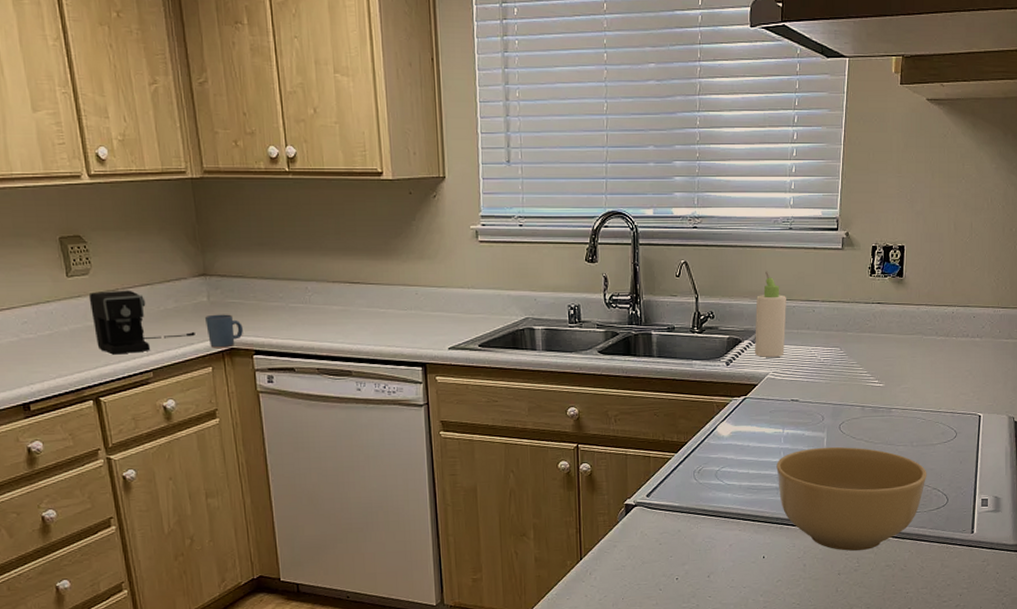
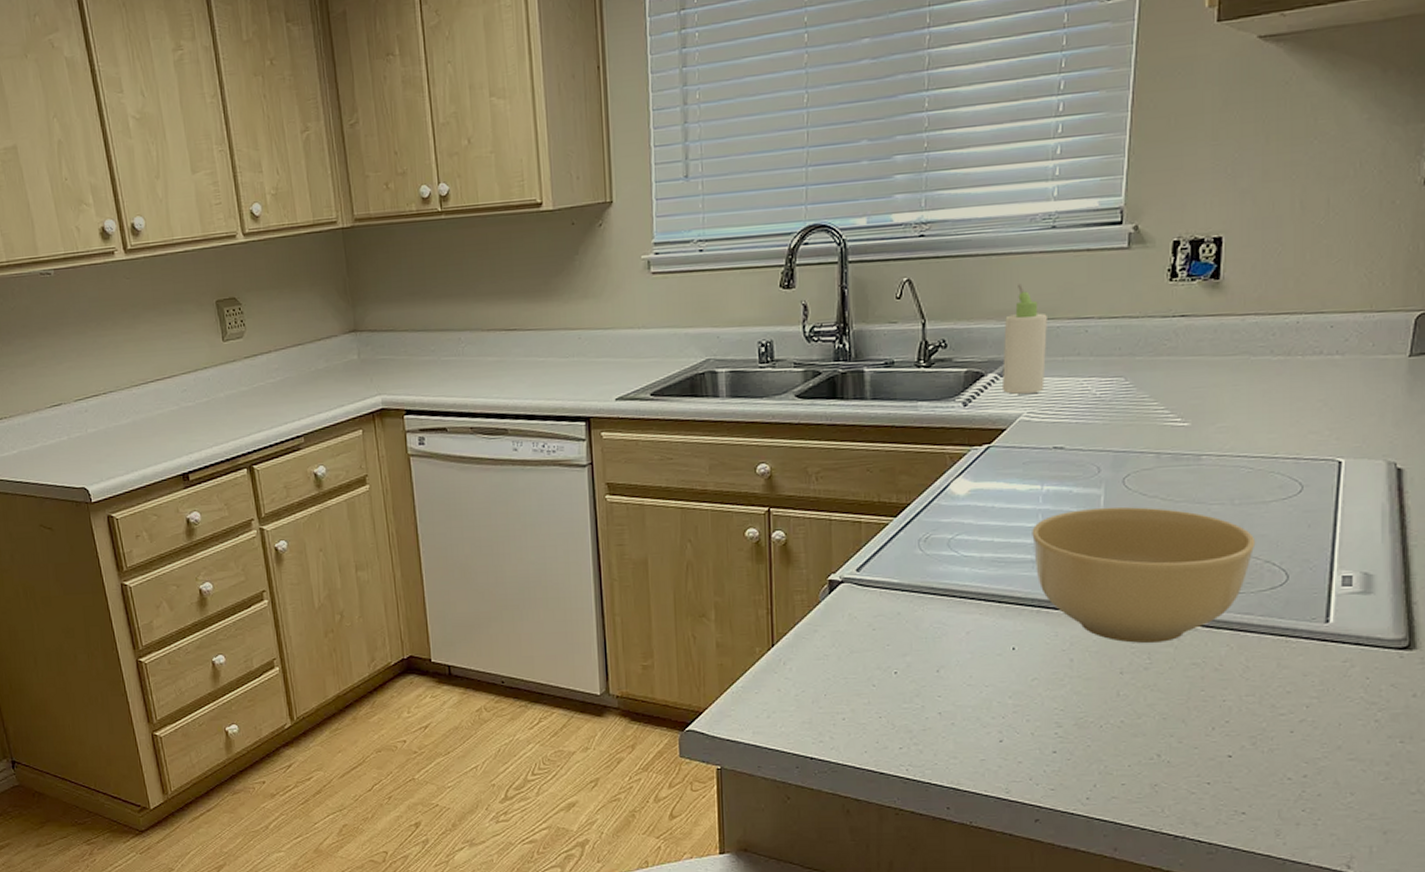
coffee maker: present [88,290,195,355] -> none [243,351,346,420]
mug: present [205,314,243,350] -> none [356,372,394,411]

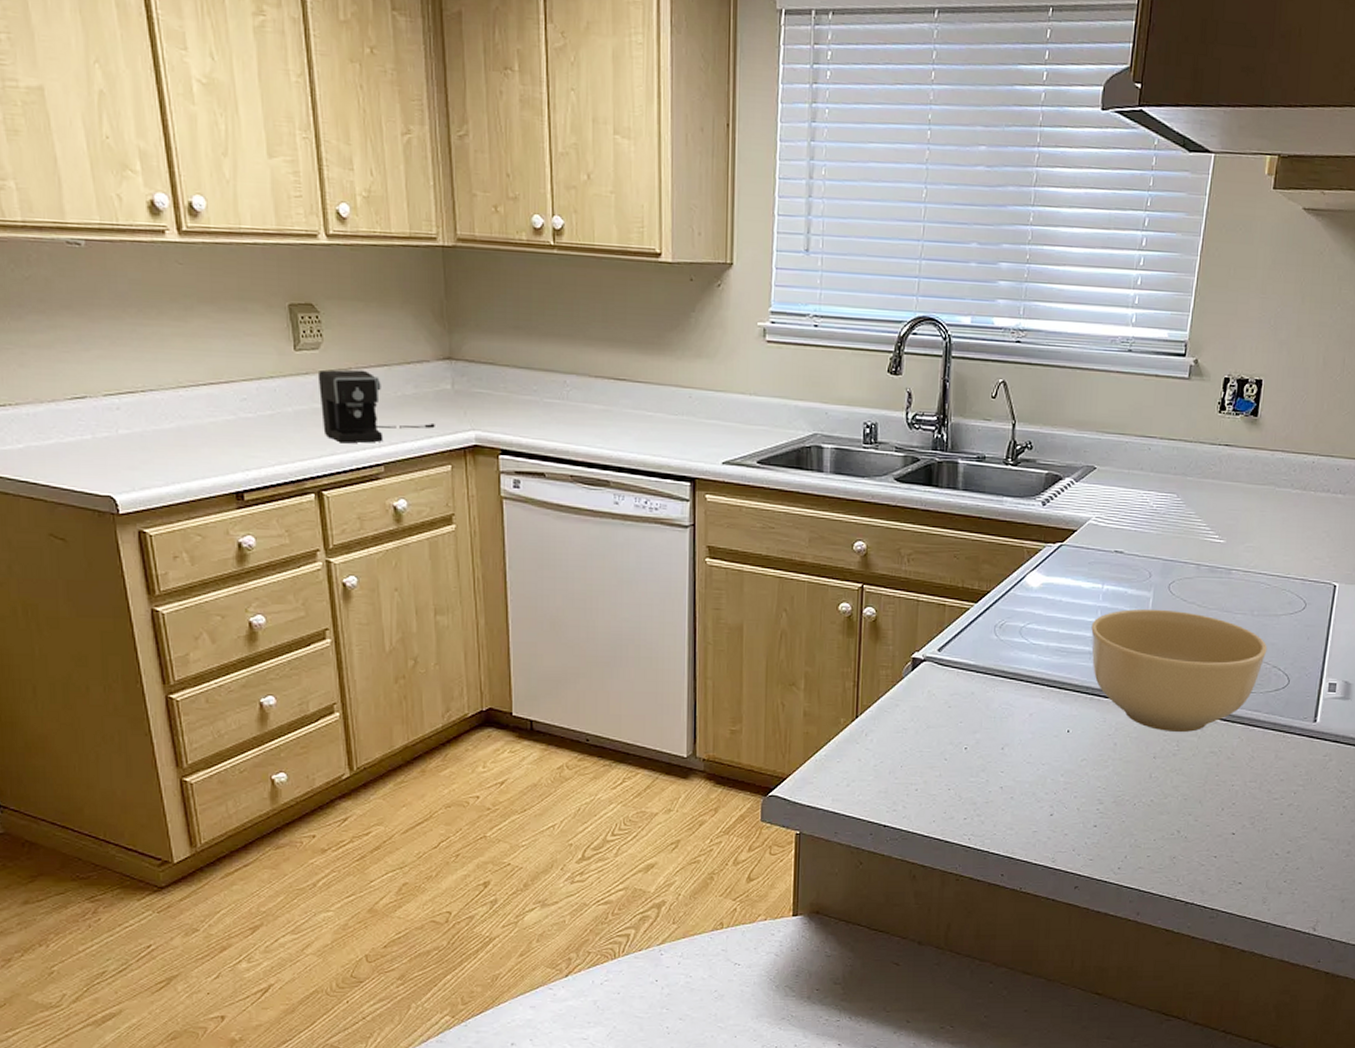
coffee maker: none [243,351,346,420] -> present [317,369,435,444]
bottle: present [1002,284,1047,394] -> none [1077,398,1118,500]

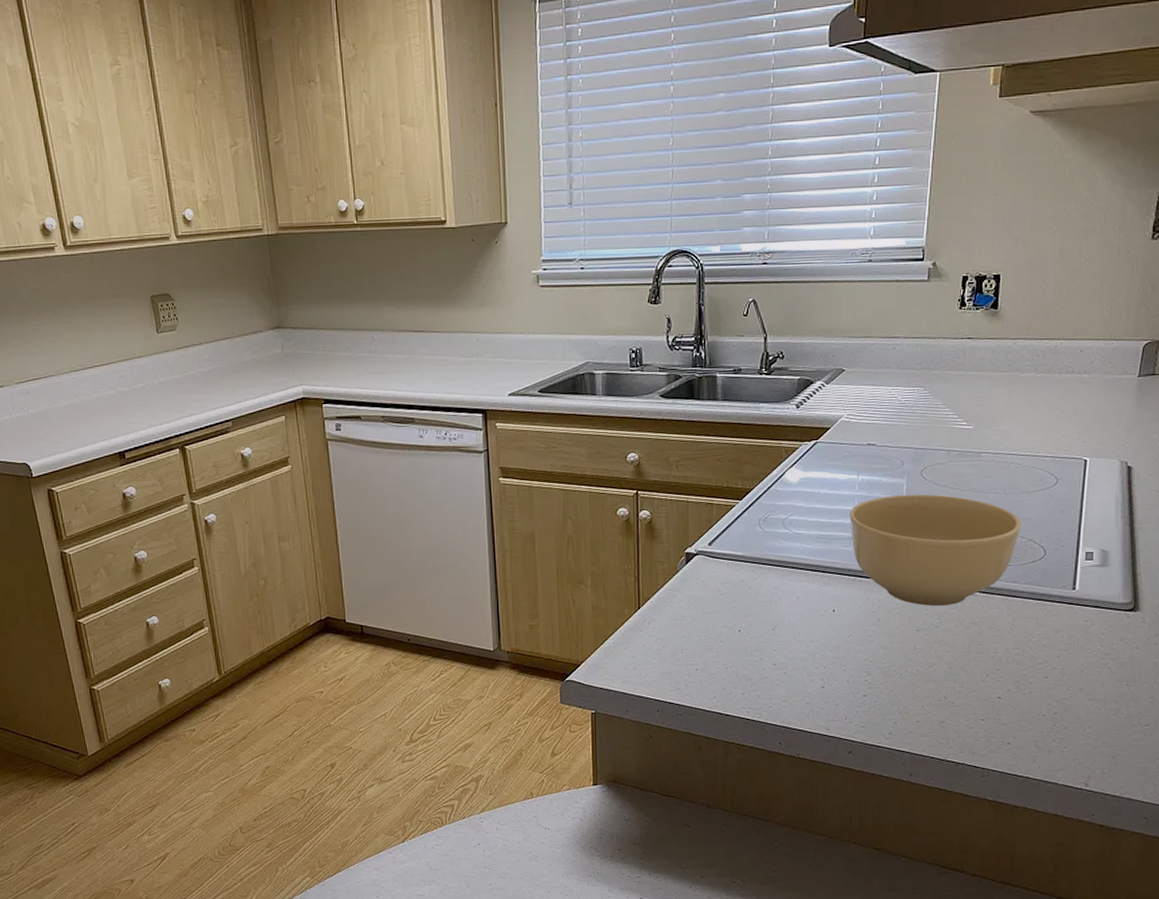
coffee maker: present [317,369,435,444] -> none [176,344,270,406]

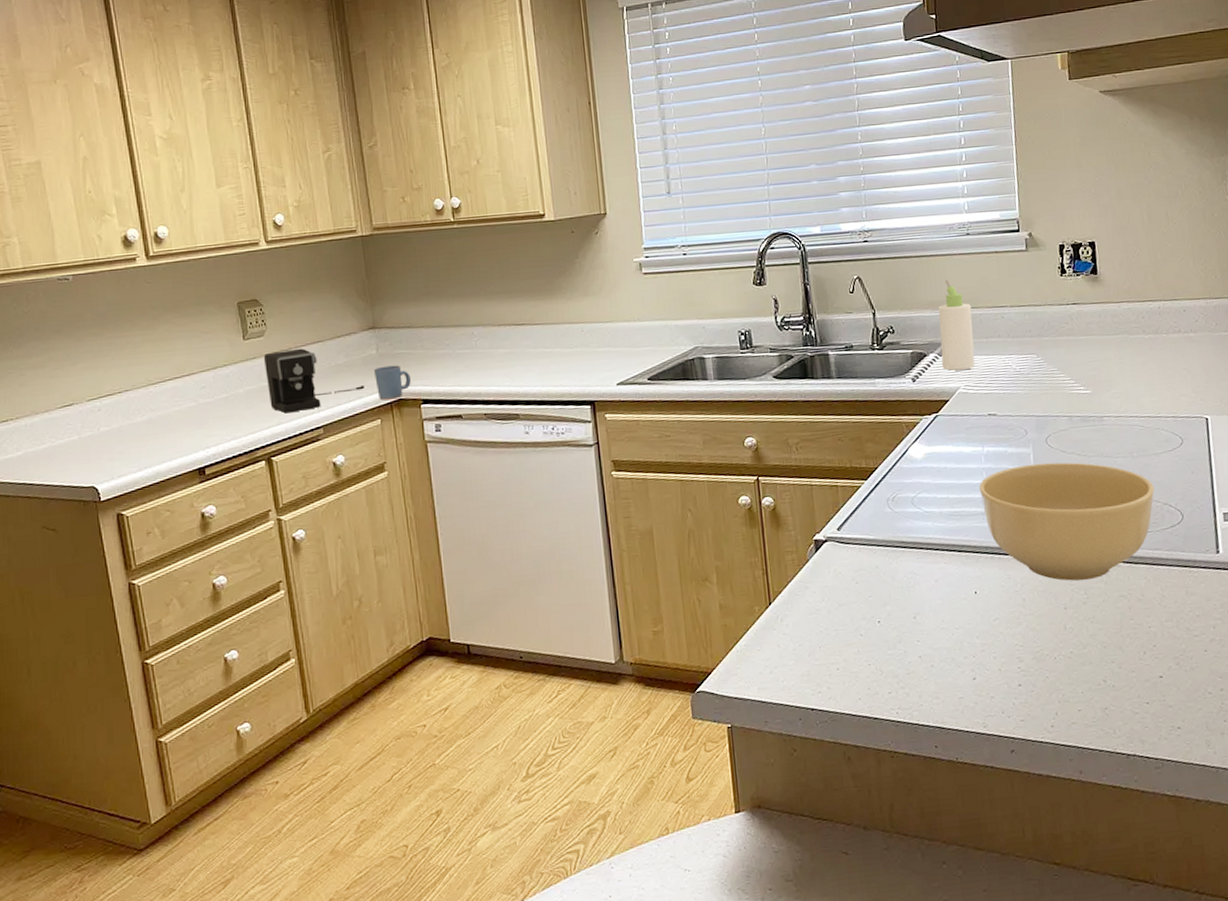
coffee maker: none [176,344,270,406] -> present [263,348,364,414]
mug: none [279,365,314,399] -> present [374,365,411,401]
bottle: none [828,307,864,399] -> present [938,279,975,371]

